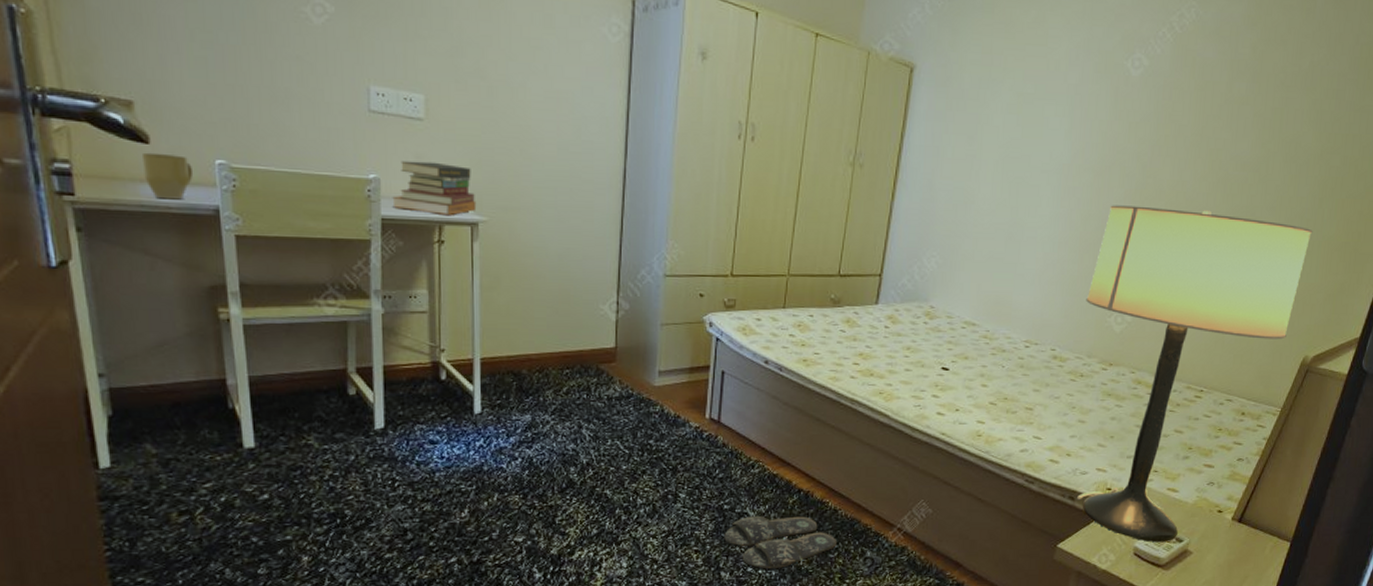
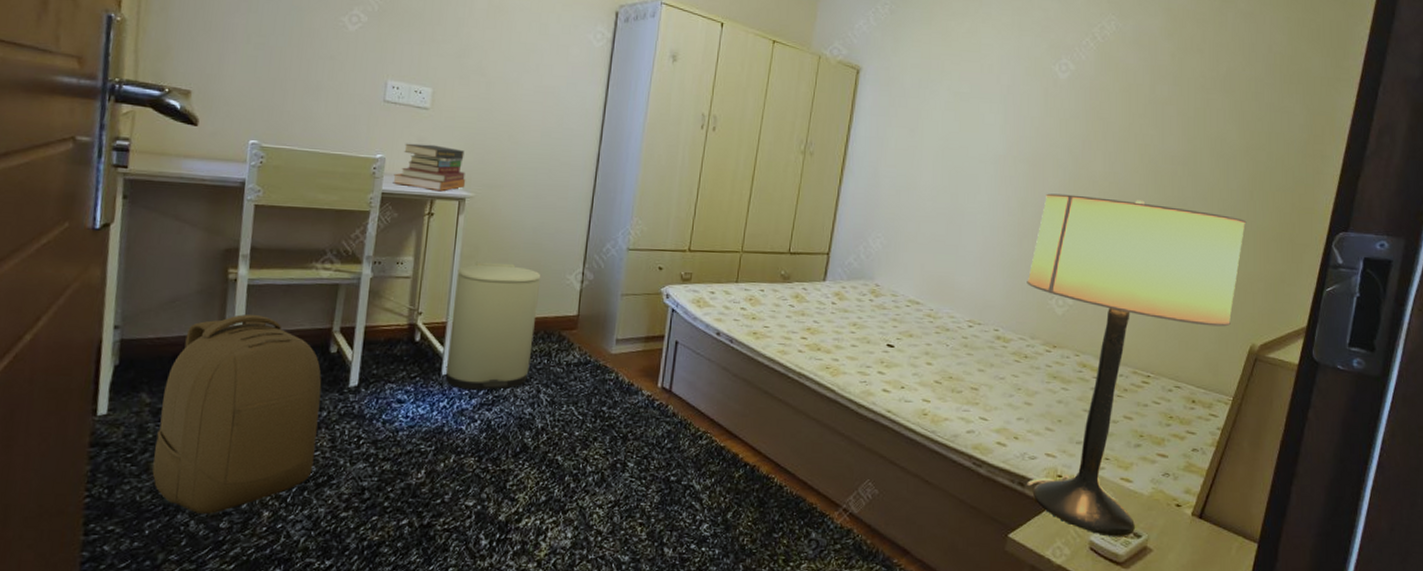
mug: present [141,152,194,200] -> none [188,133,230,173]
backpack: none [170,356,348,563] -> present [152,314,322,515]
pedal bin: none [478,293,572,428] -> present [445,261,541,390]
slippers: present [724,515,837,569] -> none [669,489,781,548]

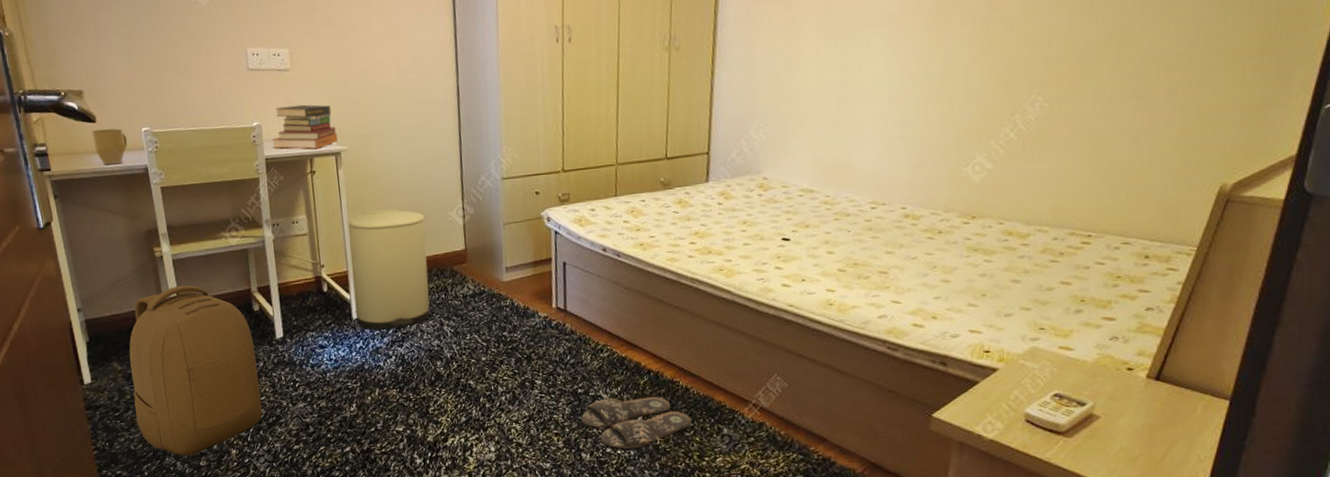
mug: none [188,133,230,173] -> present [91,128,128,165]
slippers: none [669,489,781,548] -> present [581,396,692,450]
table lamp: present [1027,193,1247,536] -> none [936,36,1215,407]

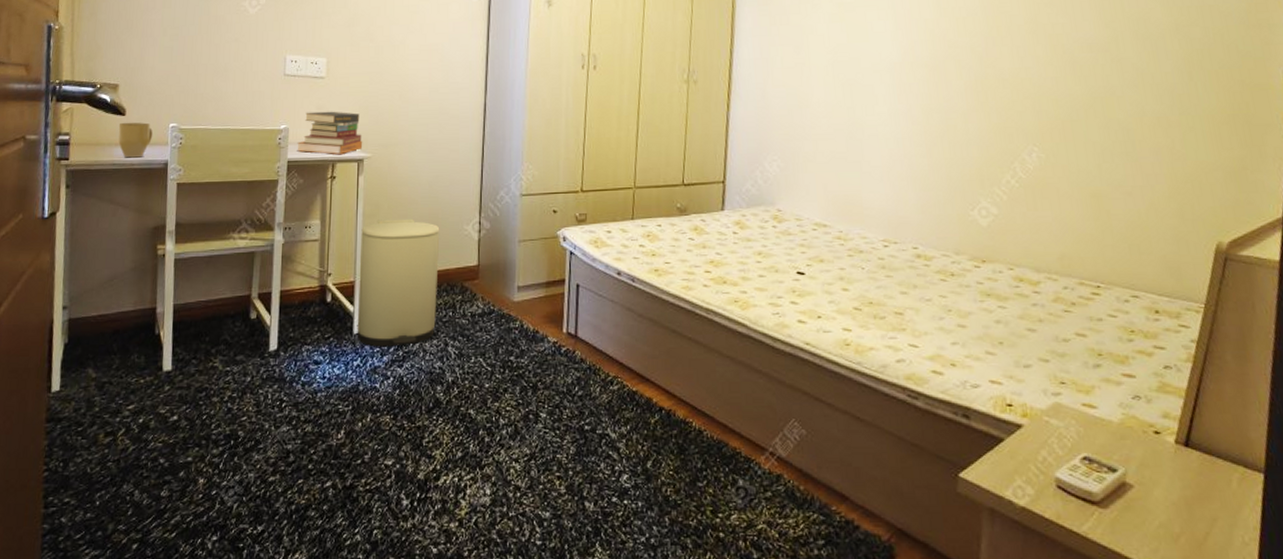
backpack: present [129,285,263,457] -> none [100,286,245,484]
slippers: present [581,396,692,450] -> none [586,437,705,500]

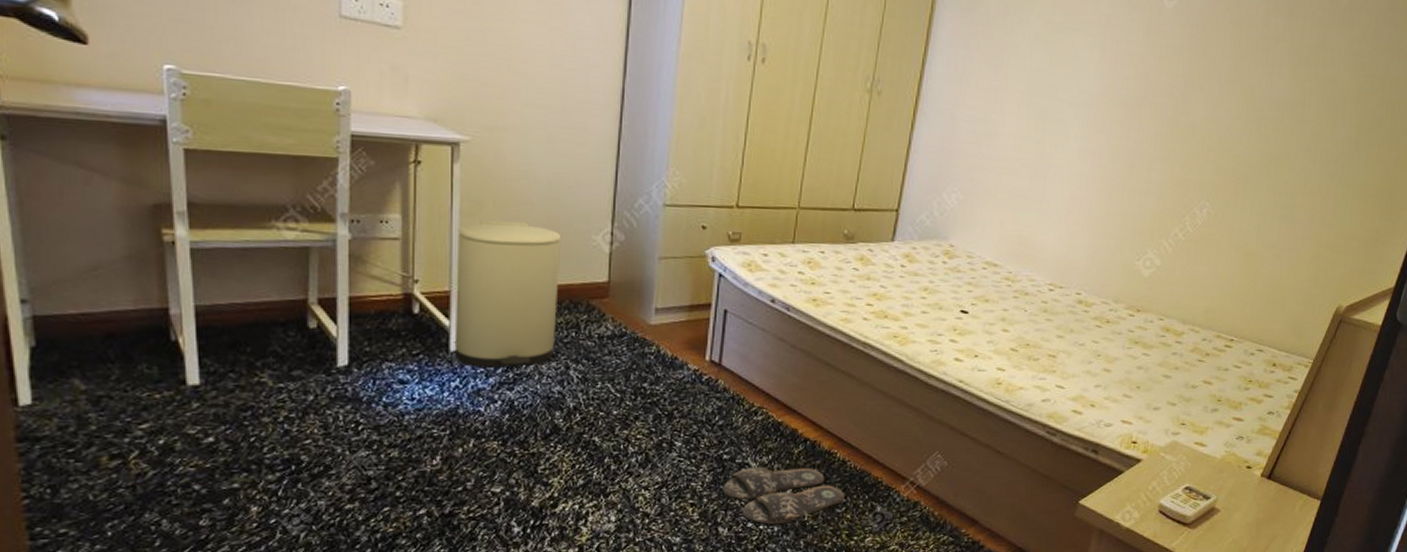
mug: present [118,122,153,158] -> none [78,53,138,108]
books: present [297,111,363,155] -> none [364,72,458,134]
slippers: none [586,437,705,500] -> present [723,466,845,525]

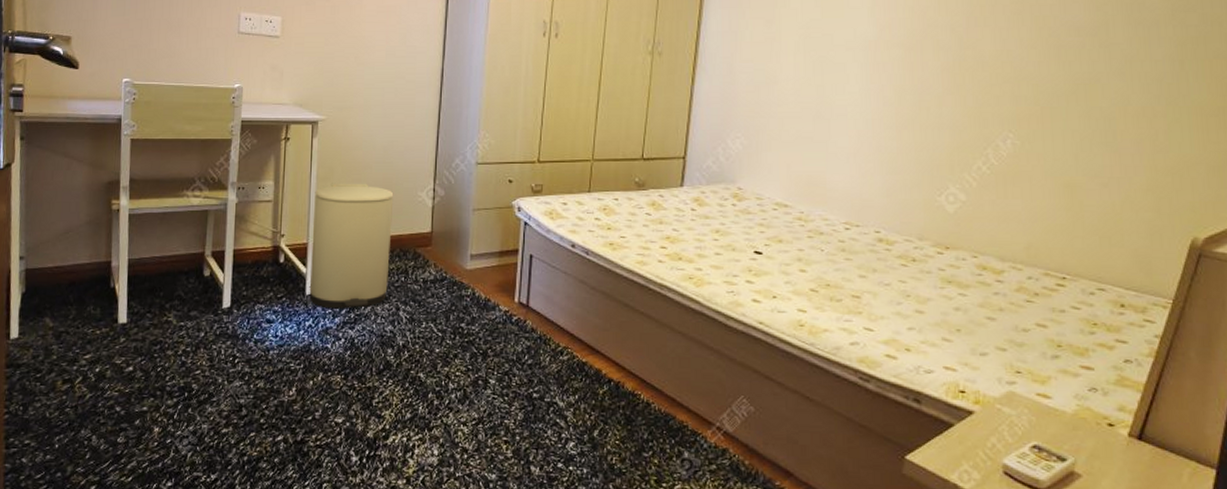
slippers: present [723,466,845,525] -> none [533,406,651,467]

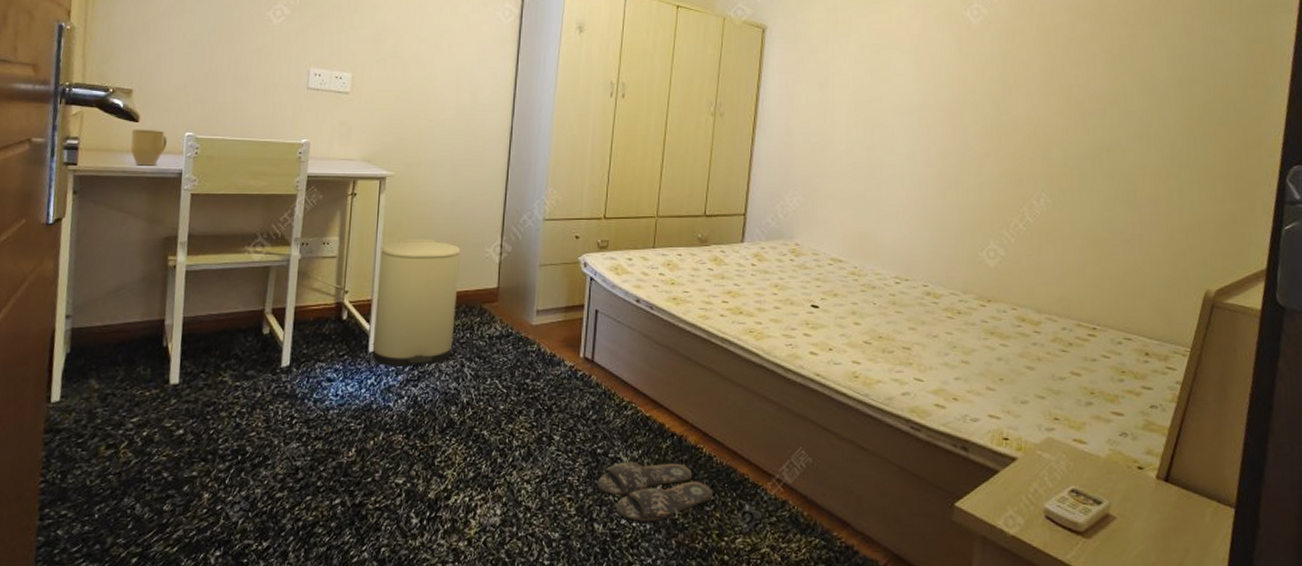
mug: none [71,75,107,112] -> present [130,129,168,166]
slippers: none [533,406,651,467] -> present [597,461,713,522]

